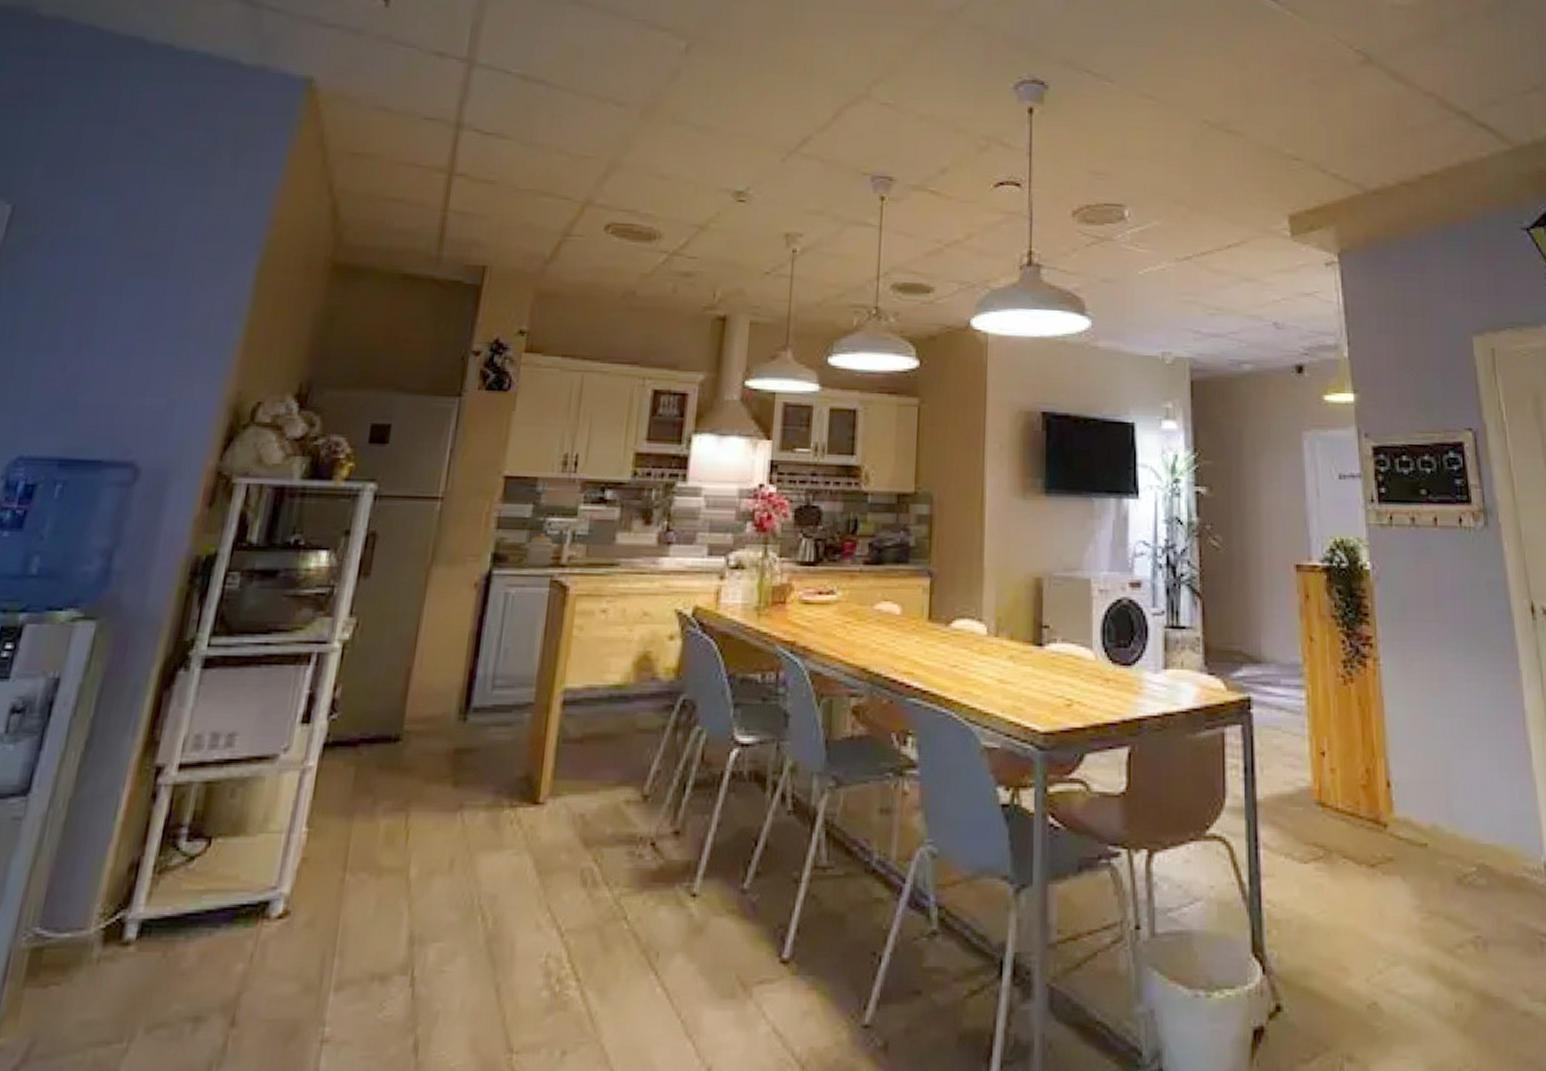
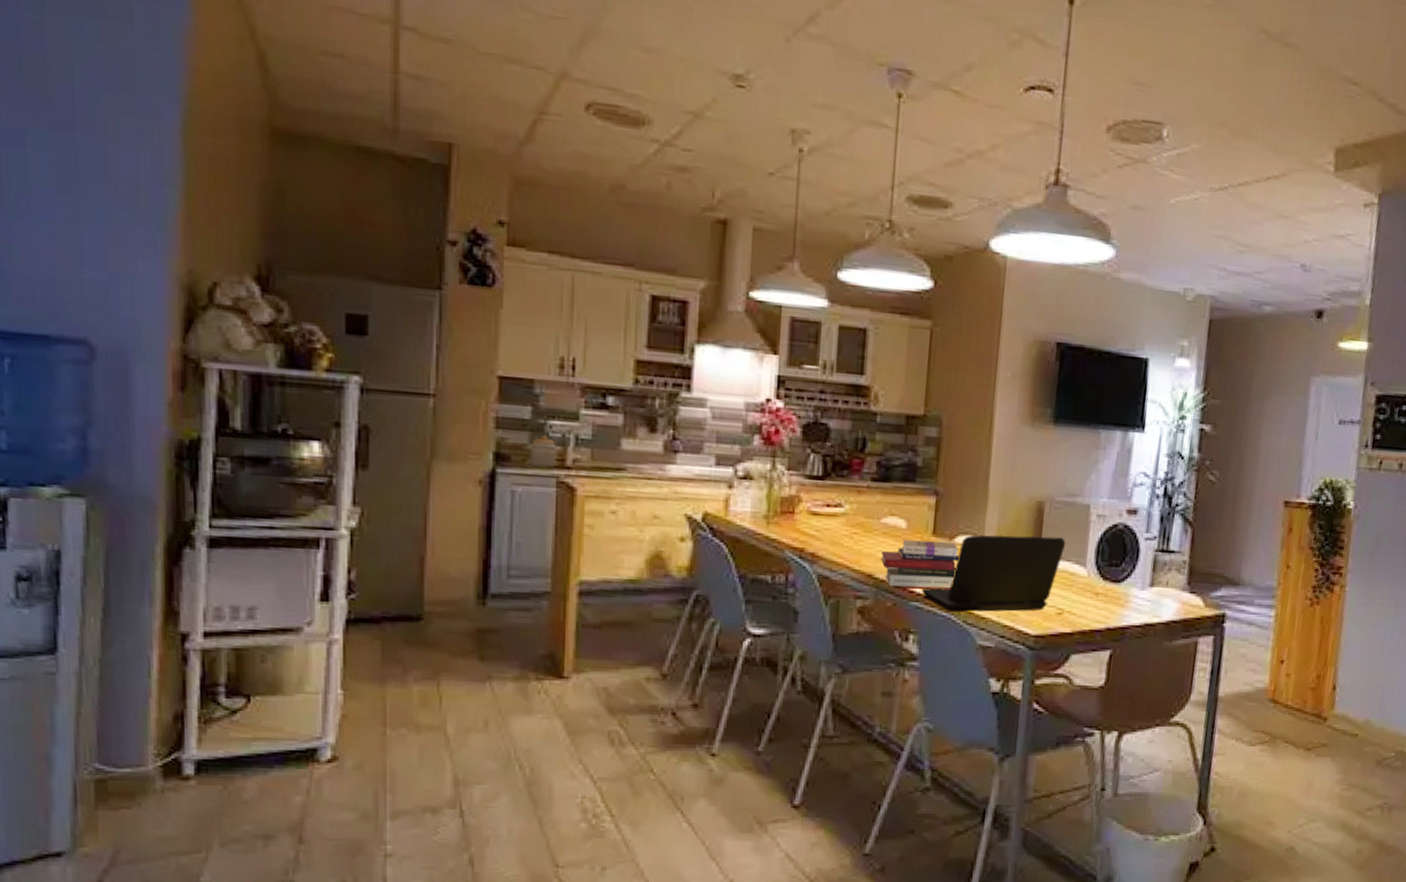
books: none [875,627,956,684] -> present [881,540,959,590]
laptop: none [920,616,1069,708] -> present [922,534,1066,612]

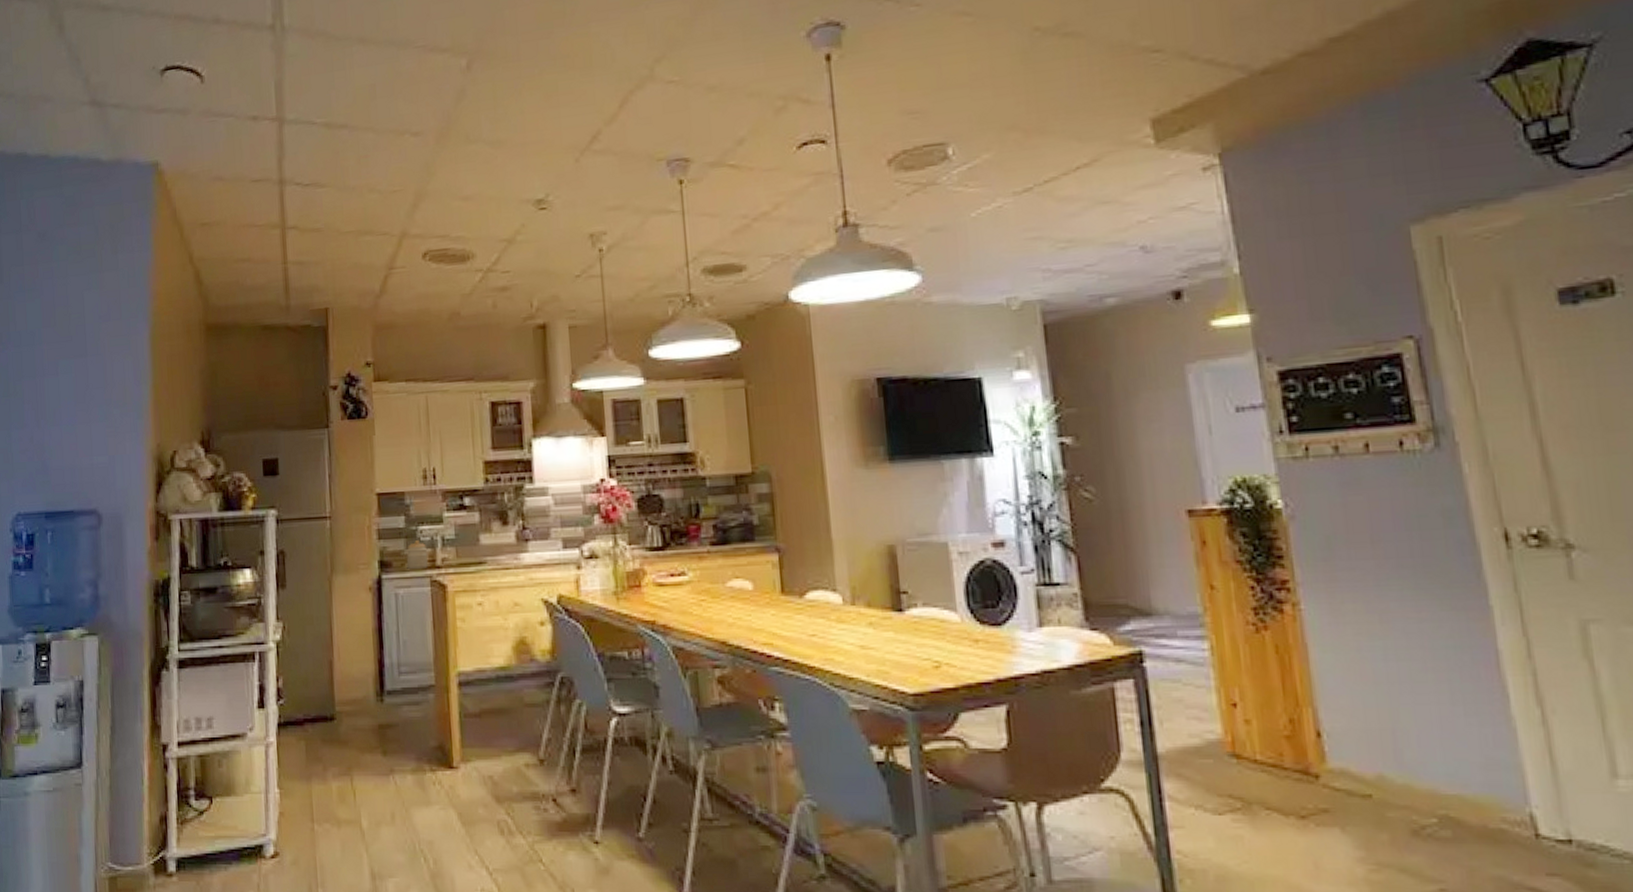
books: present [881,540,959,590] -> none [732,600,813,654]
laptop: present [922,534,1066,612] -> none [780,581,929,674]

